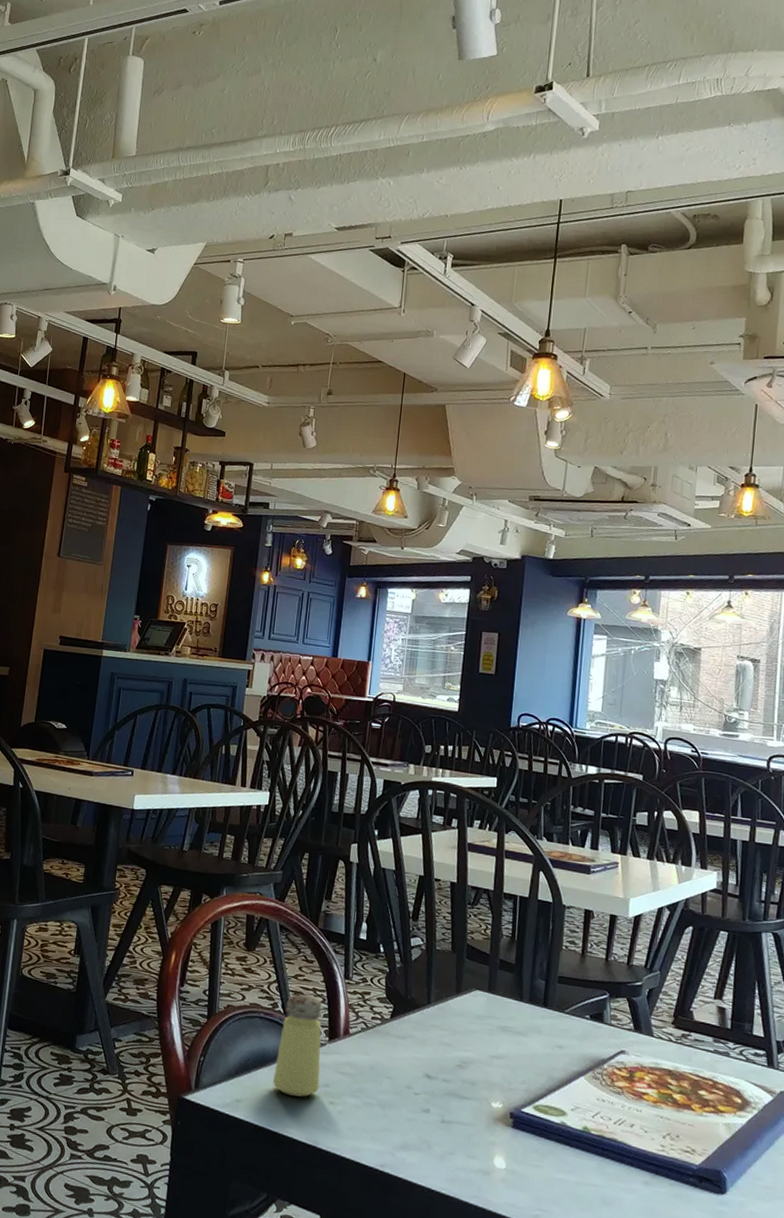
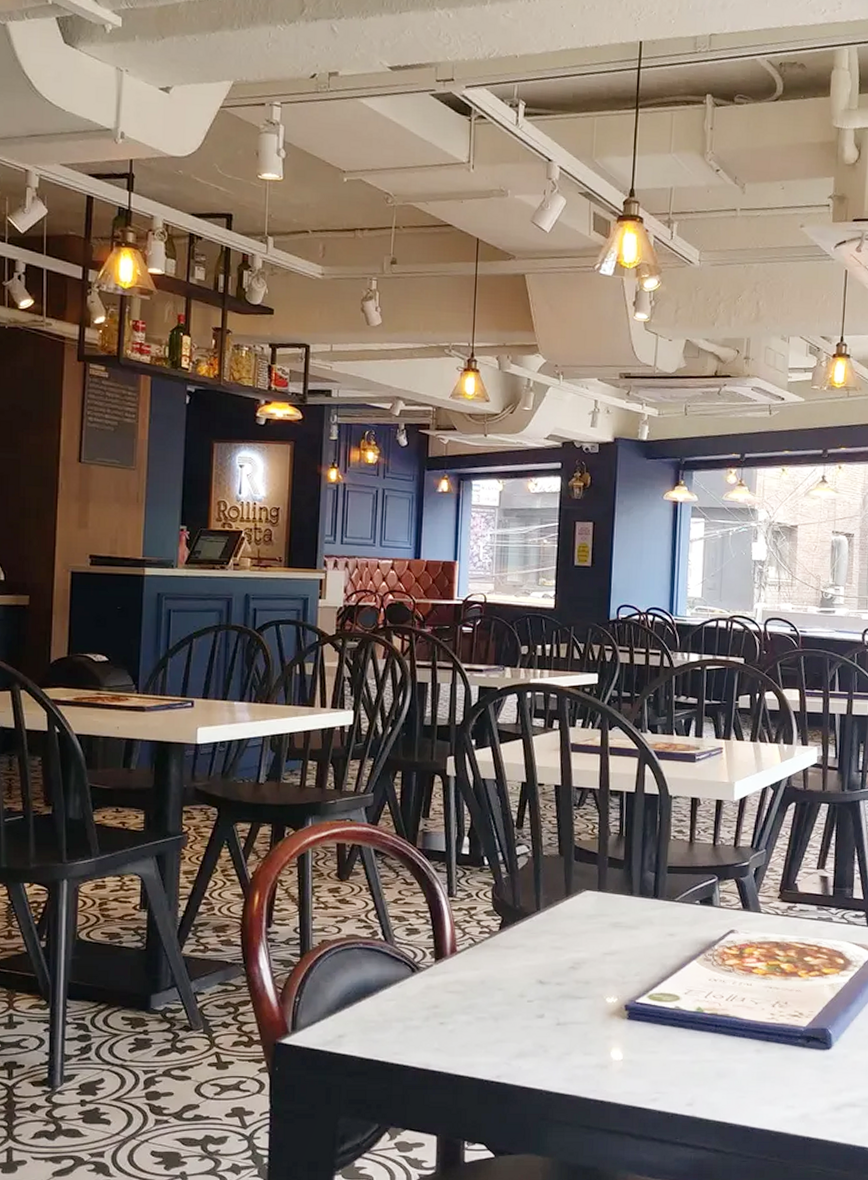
saltshaker: present [273,993,323,1097] -> none [378,917,428,1022]

